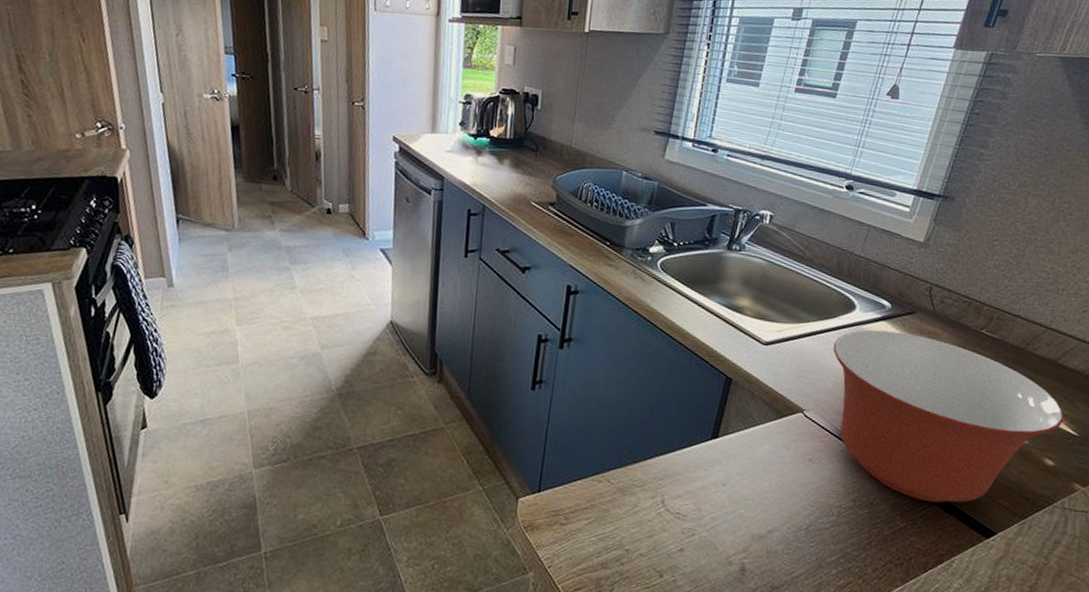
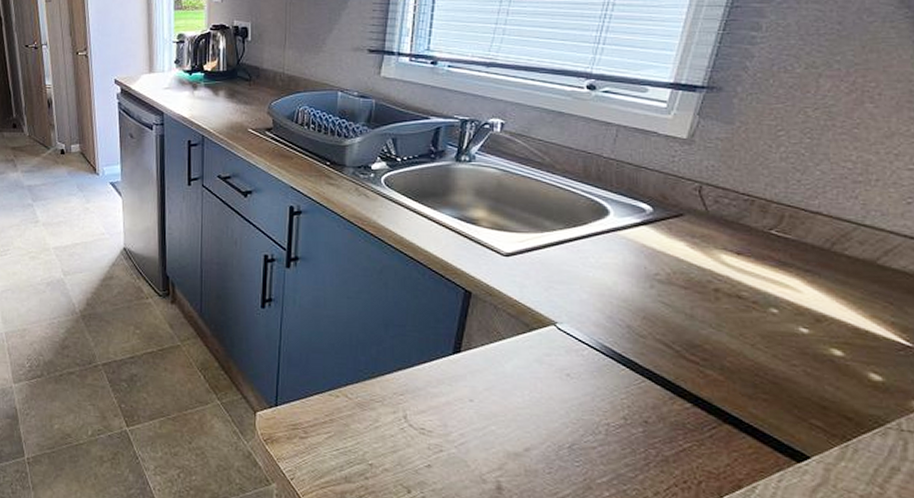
mixing bowl: present [833,329,1064,503] -> none [586,235,892,422]

